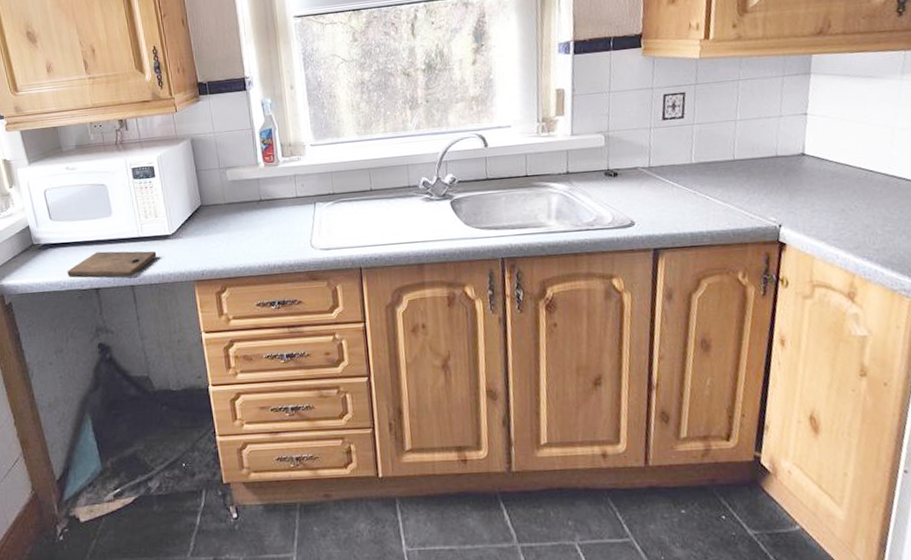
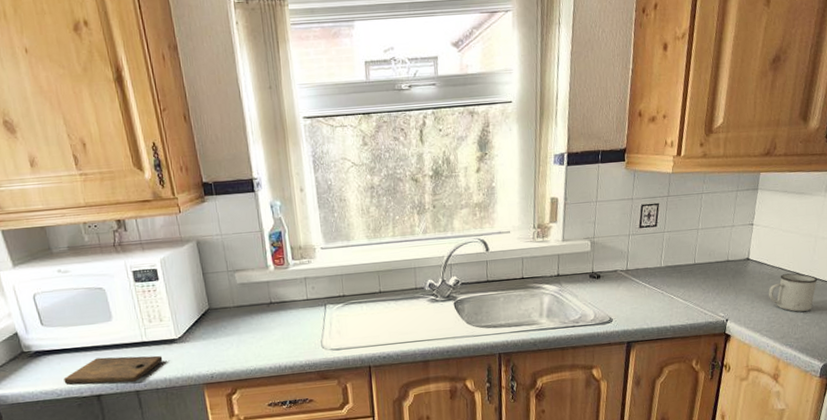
mug: none [833,171,901,217] -> present [768,273,818,312]

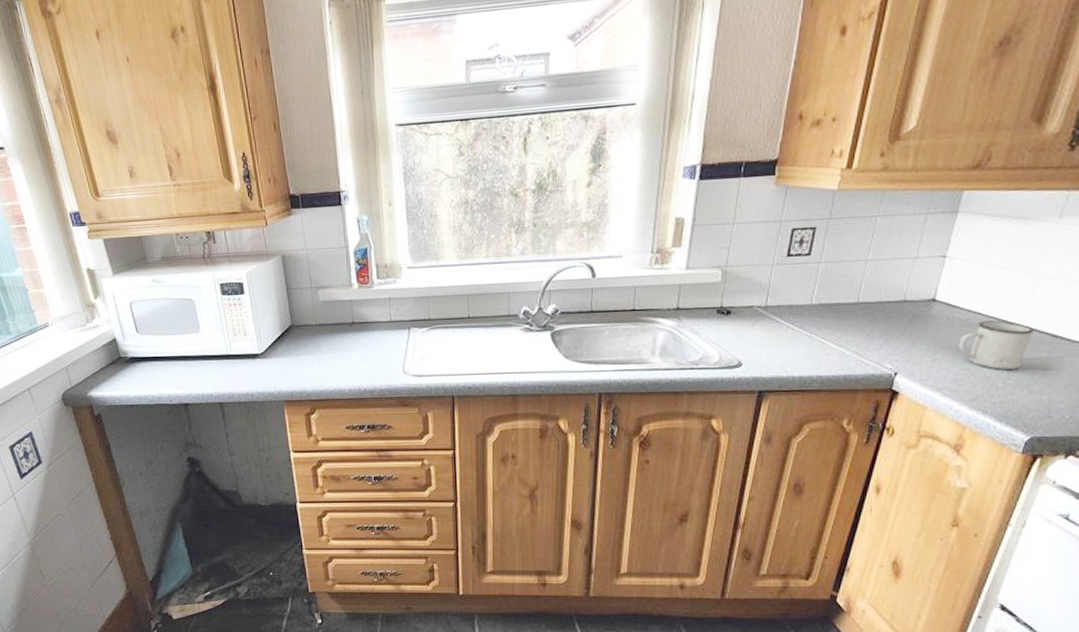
cutting board: present [63,355,163,384] -> none [155,367,246,394]

